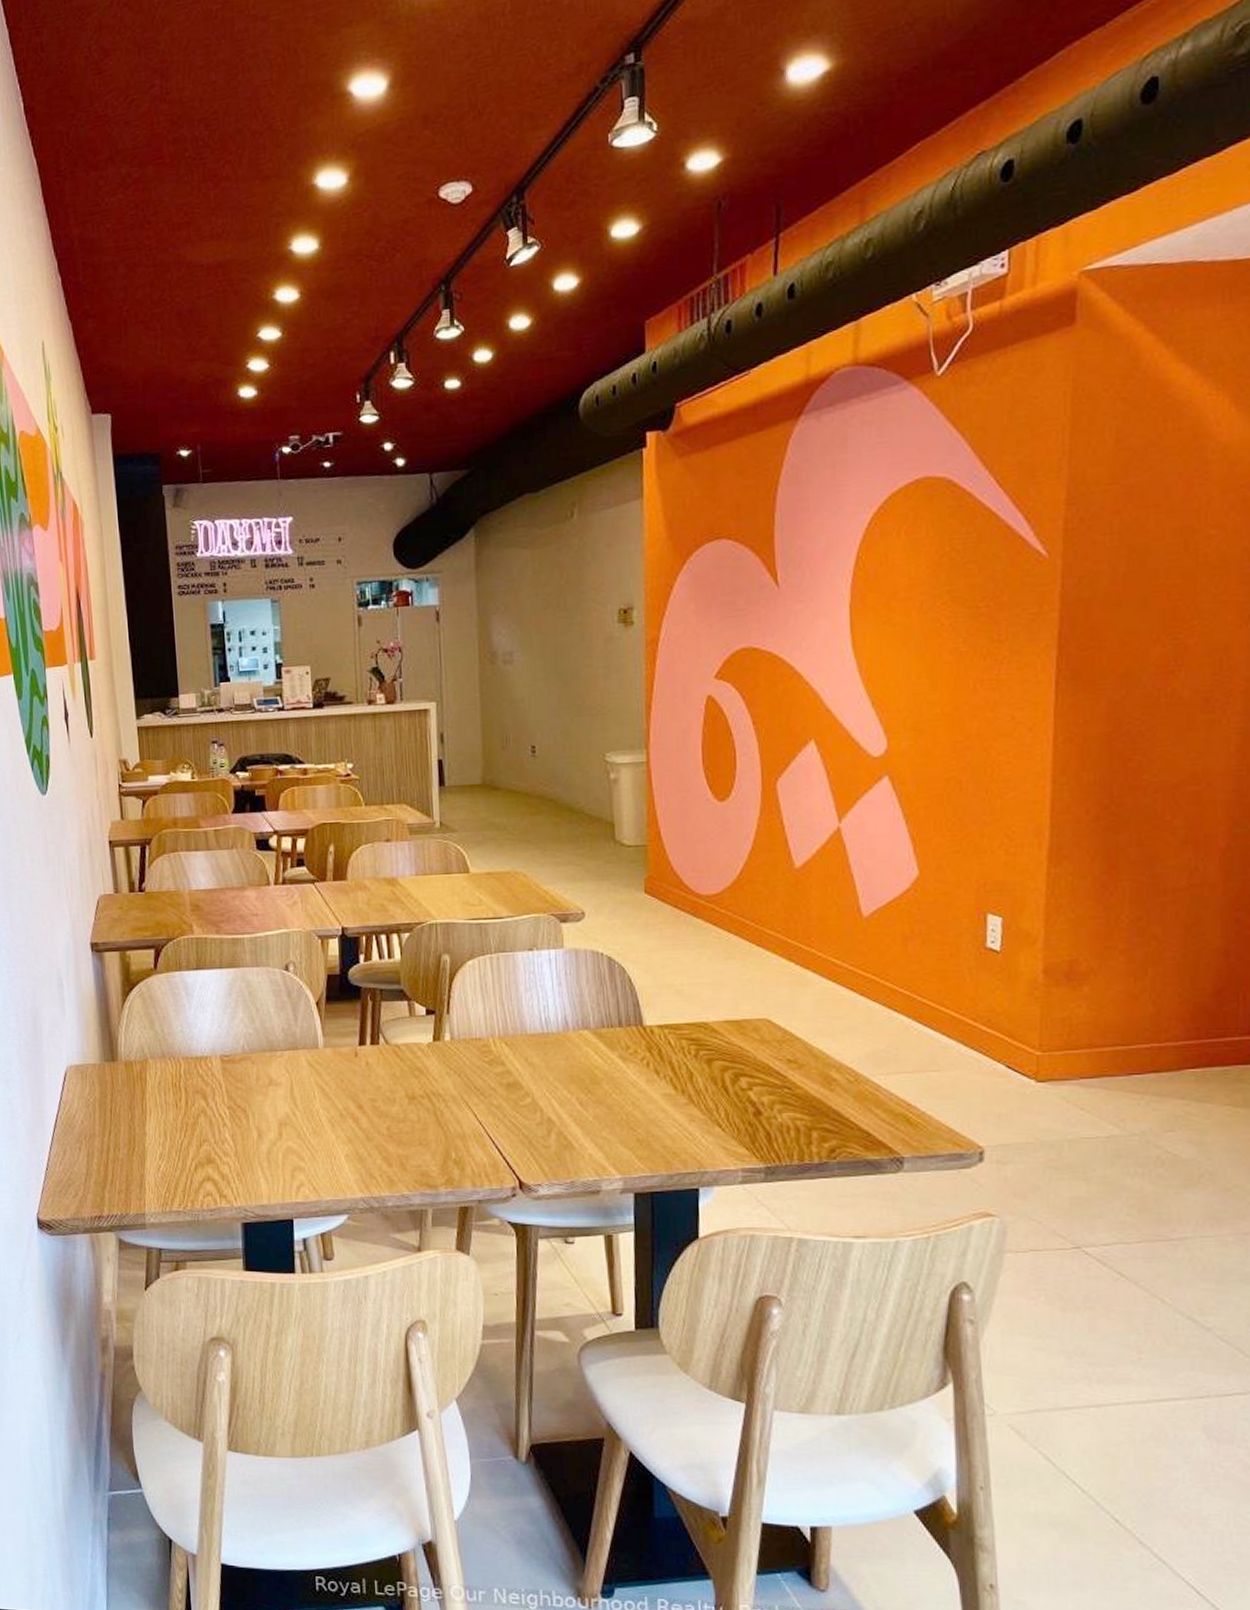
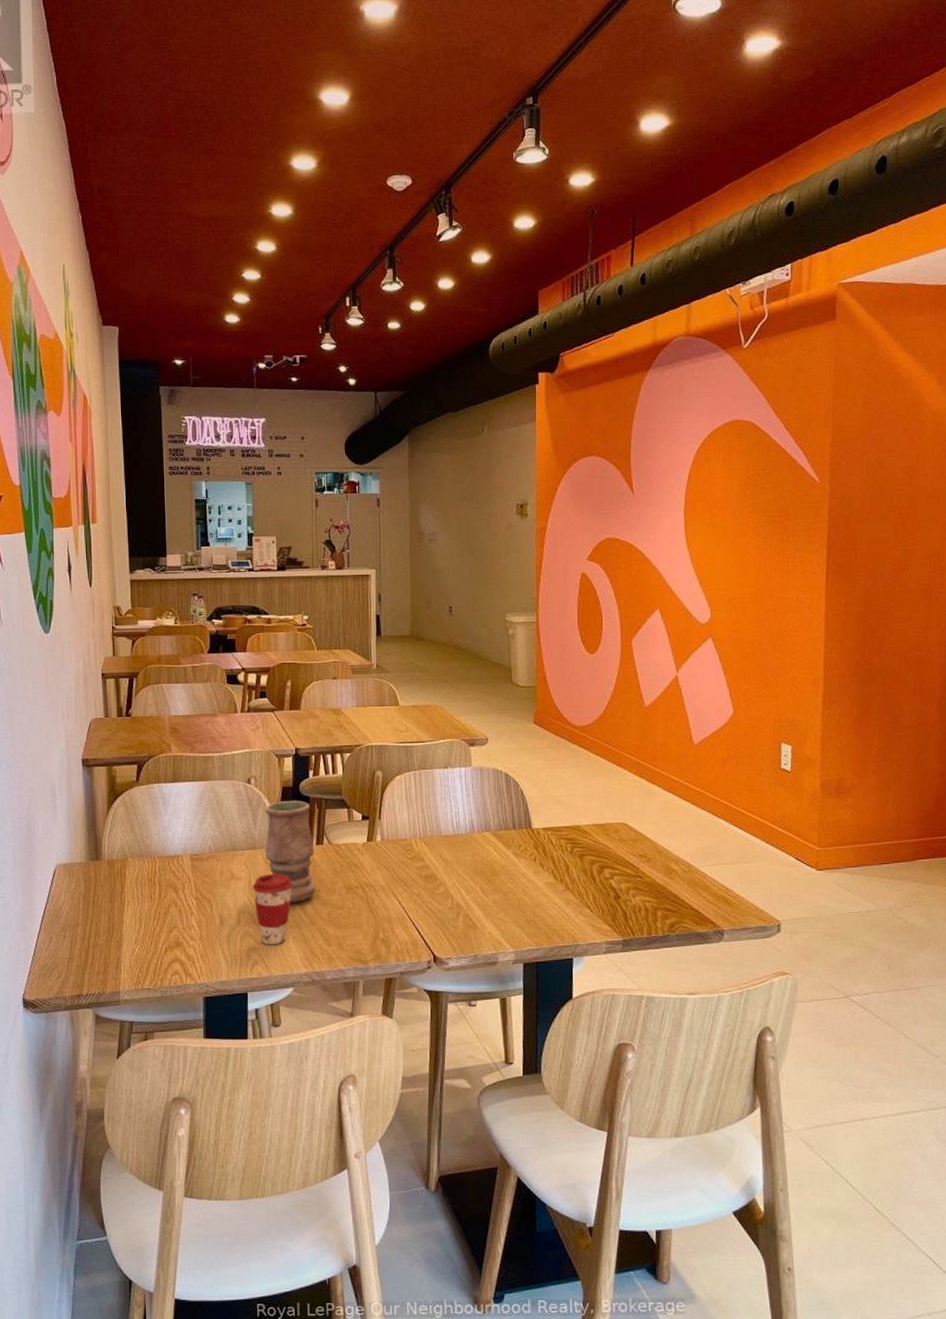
coffee cup: none [295,1079,344,1164] -> present [253,873,293,945]
vase: none [306,990,372,1114] -> present [264,800,316,902]

